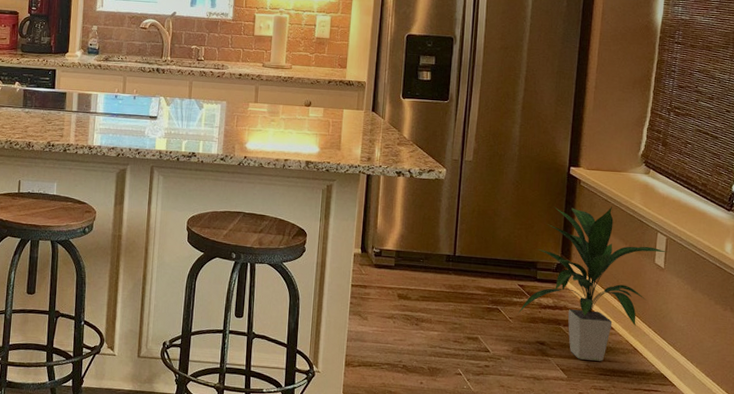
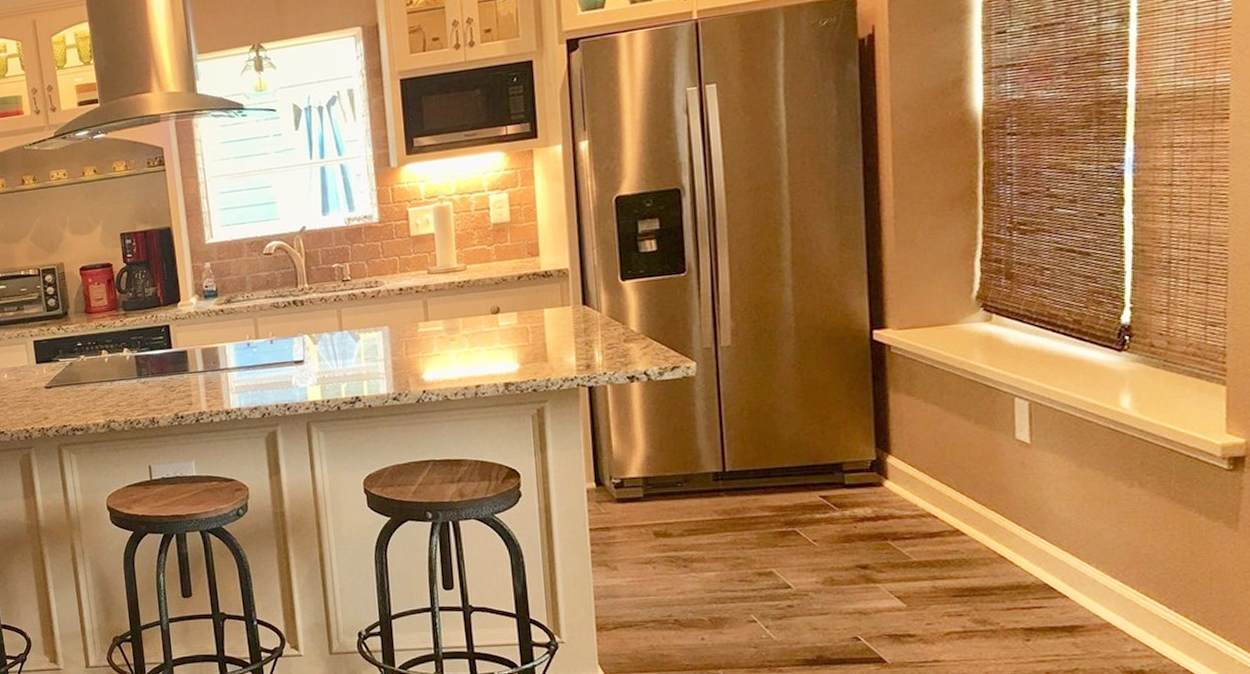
indoor plant: present [518,206,668,361] -> none [824,373,1034,581]

